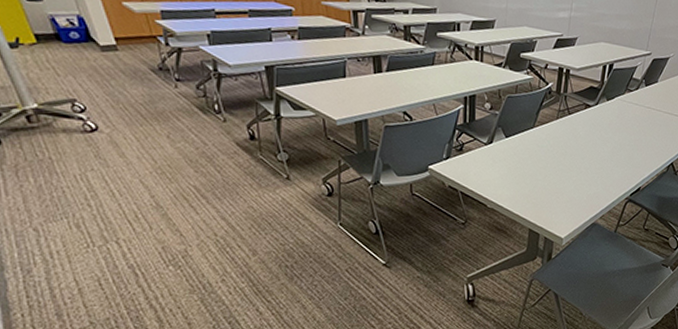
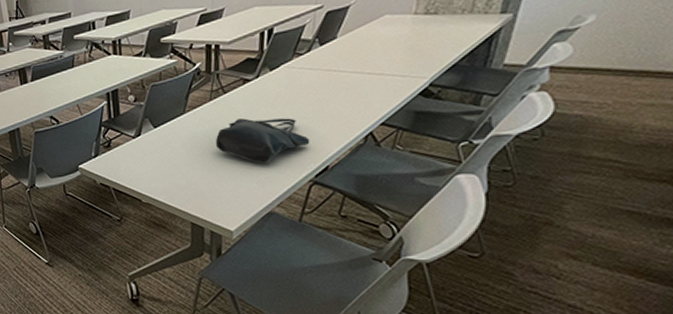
tote bag: none [558,139,630,180] -> present [216,118,310,163]

